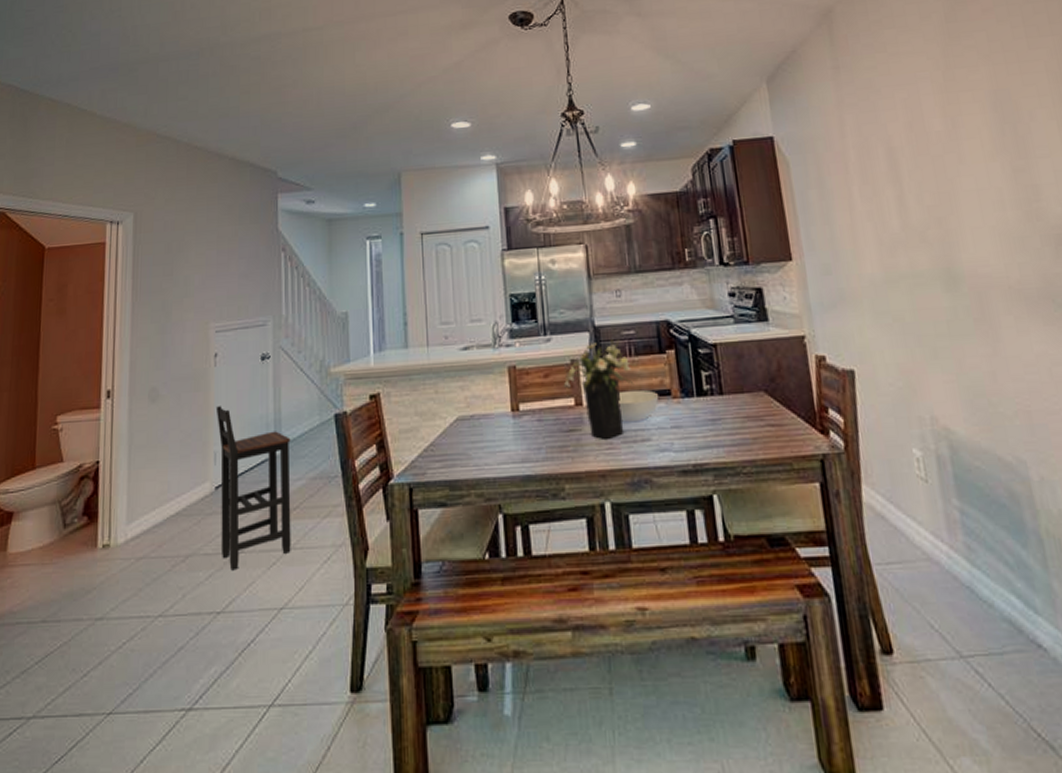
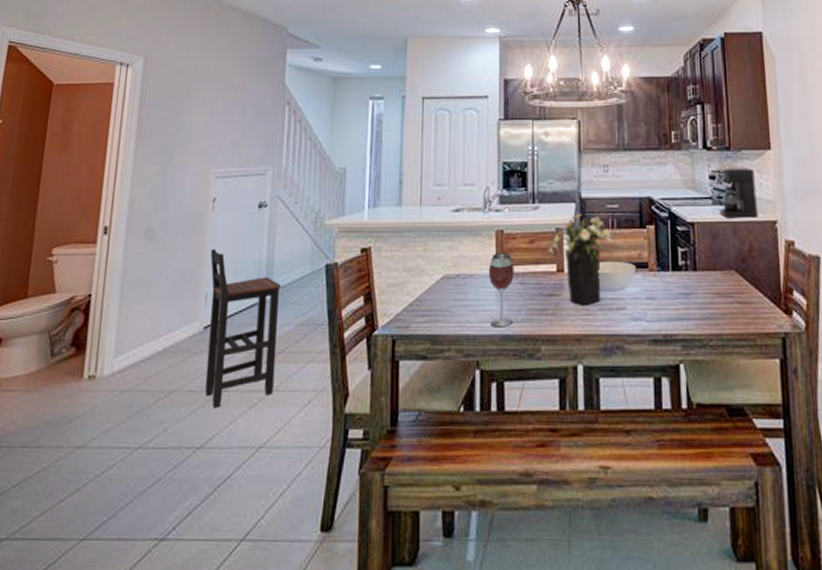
wineglass: none [503,390,533,469] -> present [488,253,514,328]
coffee maker: none [738,281,785,337] -> present [716,168,759,219]

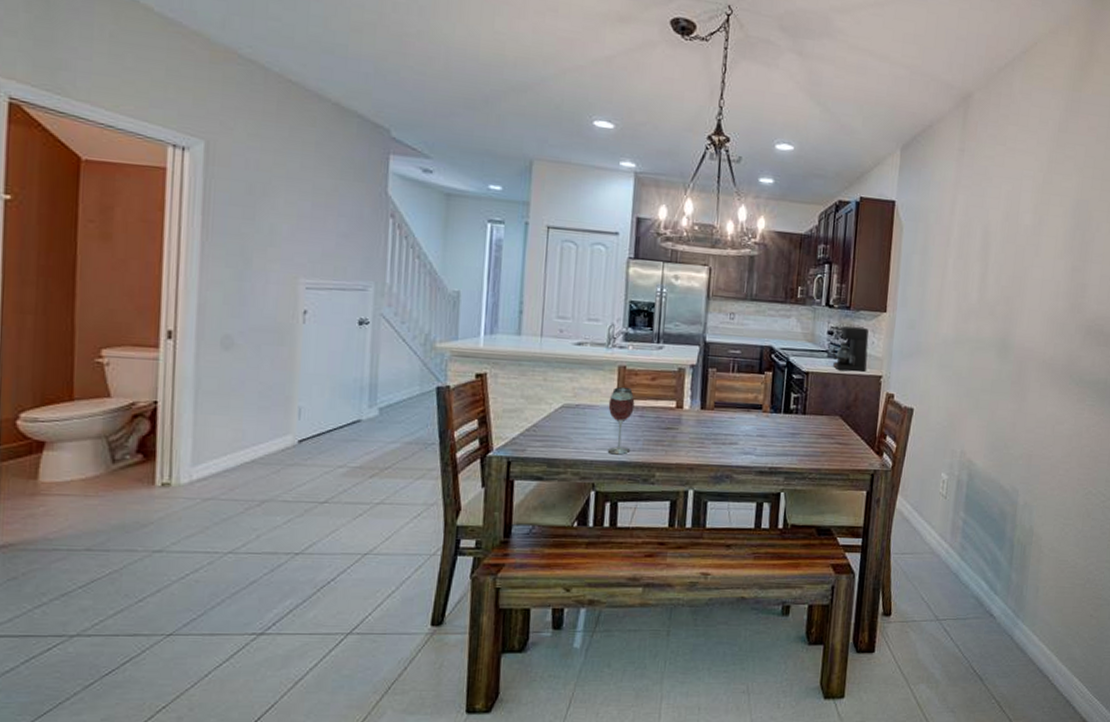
bar stool: present [204,249,281,408] -> none [302,363,387,518]
flower arrangement: present [547,212,619,305] -> none [668,356,738,439]
bowl: present [598,260,637,291] -> none [715,400,752,428]

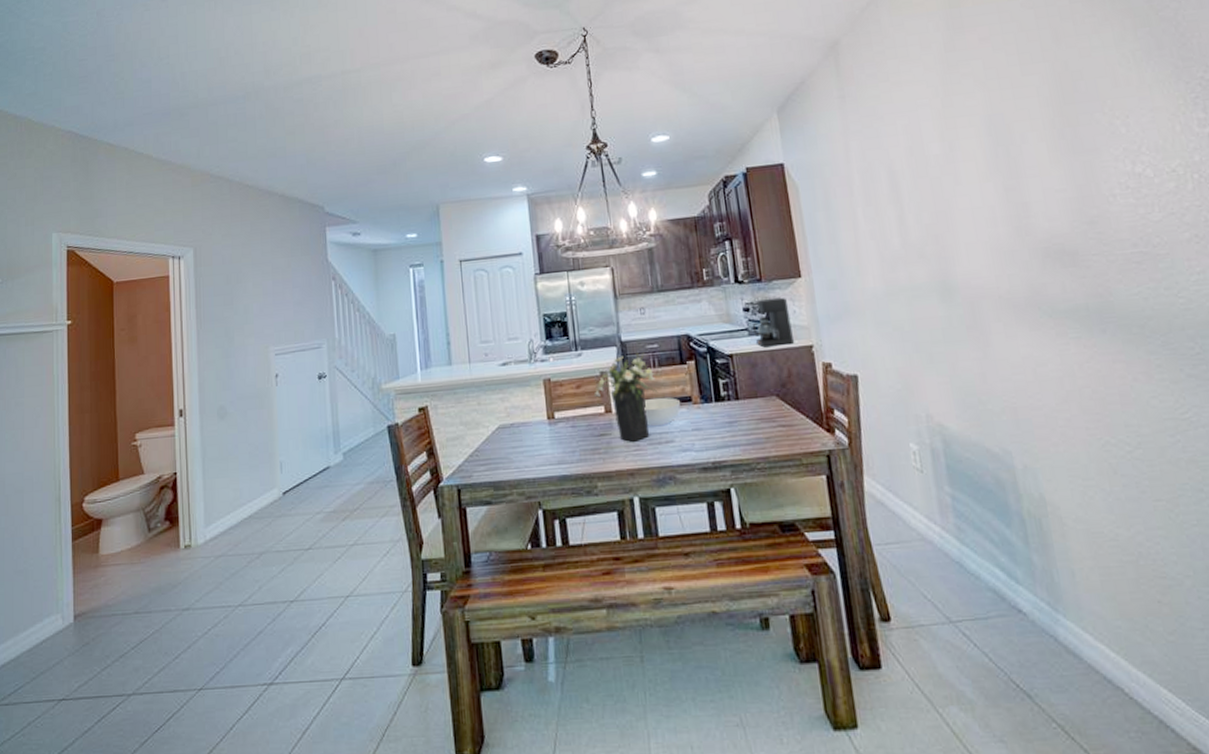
wineglass: present [607,387,635,455] -> none [540,400,568,470]
flower arrangement: none [668,356,738,439] -> present [594,352,661,442]
bowl: none [715,400,752,428] -> present [644,397,681,427]

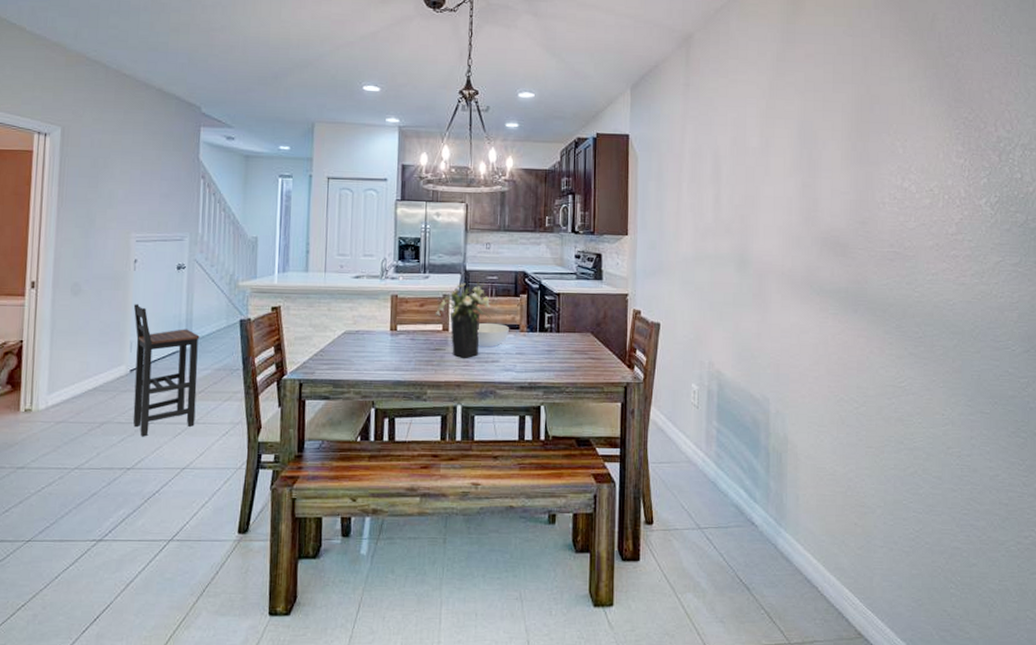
bar stool: none [279,421,354,565] -> present [133,304,200,437]
coffee maker: present [752,297,795,348] -> none [580,249,614,291]

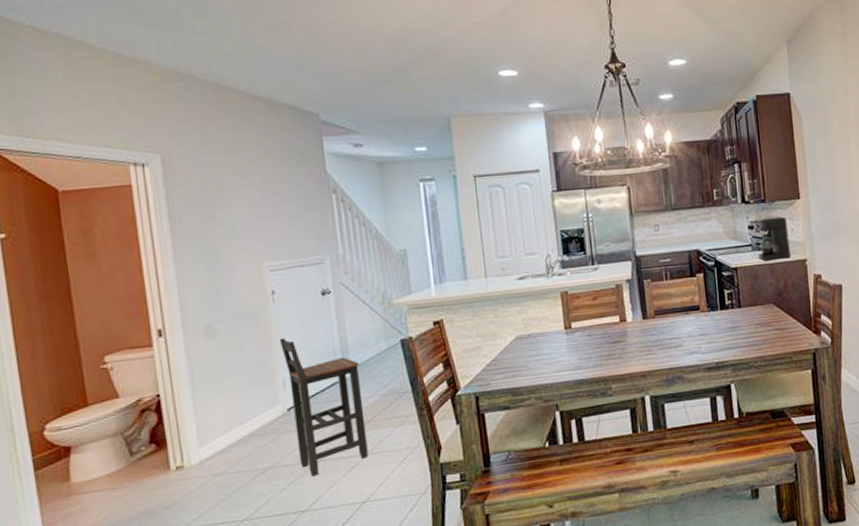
flower arrangement: present [434,282,496,358] -> none [609,266,672,348]
bowl: present [477,322,510,348] -> none [656,306,690,333]
coffee maker: none [580,249,614,291] -> present [755,216,792,261]

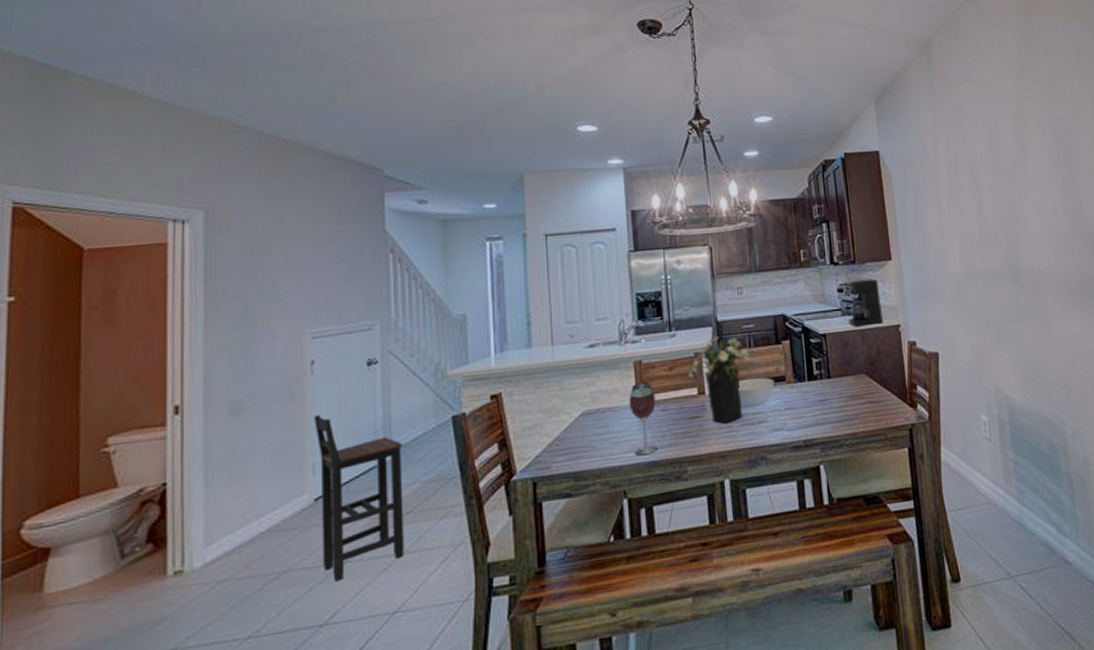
wineglass: none [557,311,584,375] -> present [629,382,657,456]
flower arrangement: none [609,266,672,348] -> present [687,333,756,424]
bowl: none [656,306,690,333] -> present [738,377,775,408]

